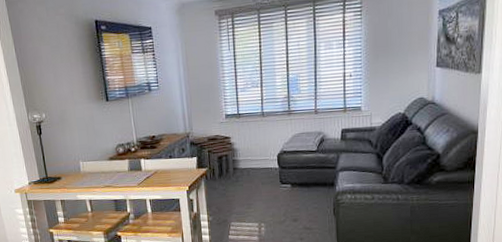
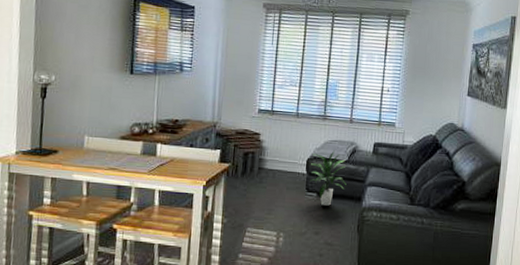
indoor plant: none [282,142,318,195] -> present [310,150,347,206]

